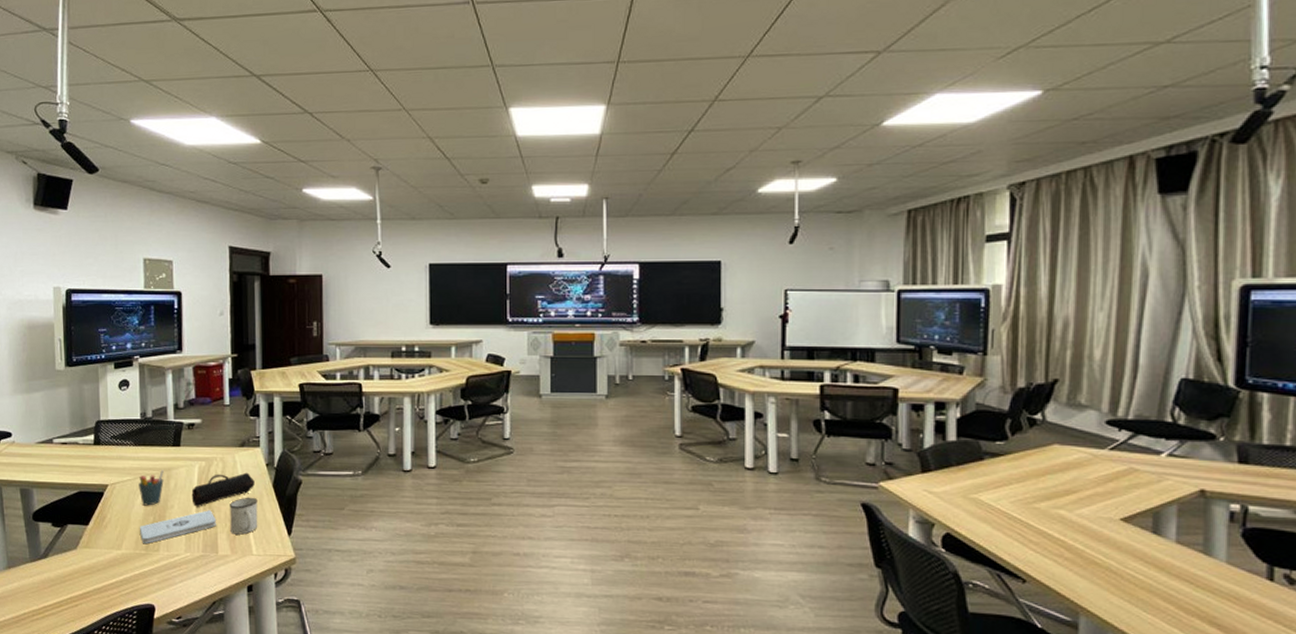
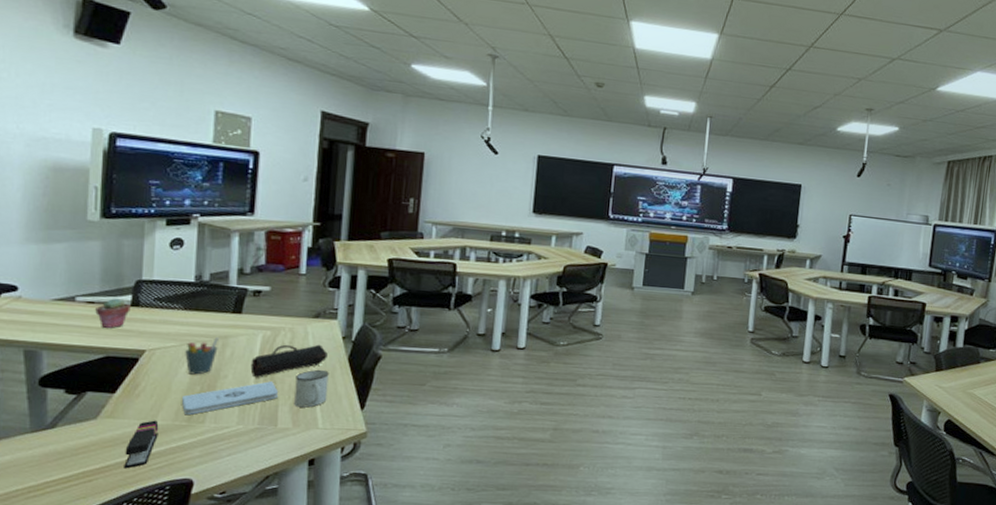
potted succulent: none [68,438,94,466] -> present [95,298,131,328]
stapler: none [100,549,124,595] -> present [124,420,159,469]

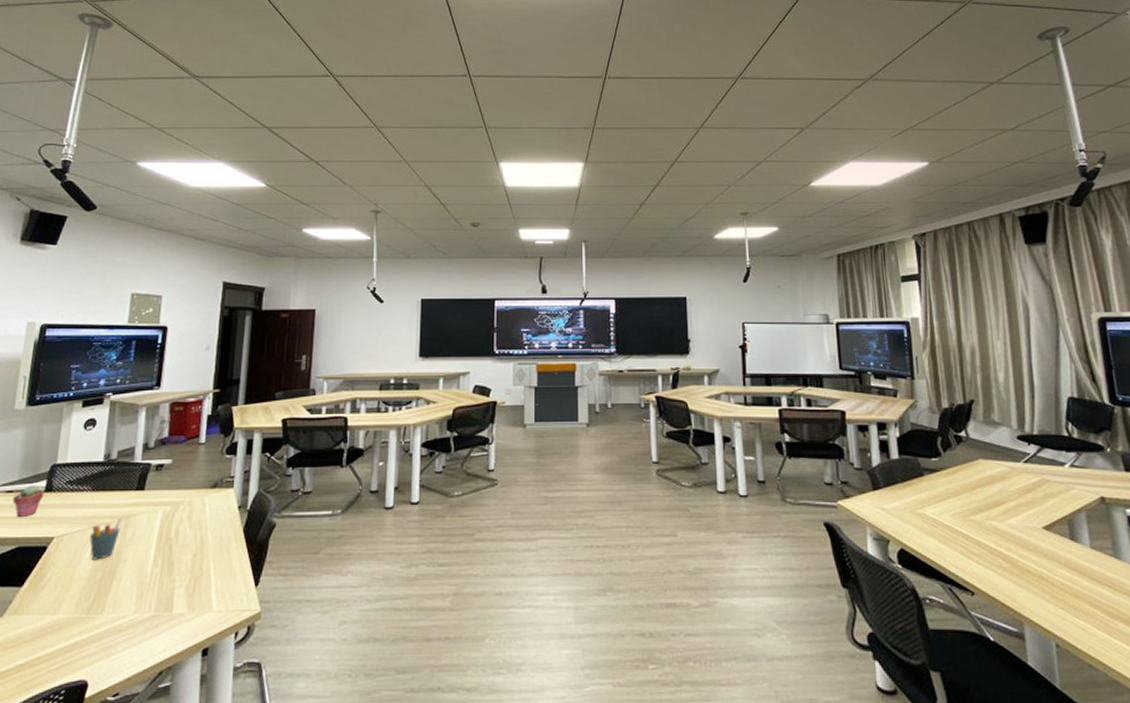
stapler: present [124,420,159,469] -> none [23,614,60,672]
notepad: present [181,381,279,416] -> none [82,562,176,606]
pencil case: present [250,344,328,378] -> none [149,516,224,559]
mug: present [294,369,329,408] -> none [190,544,225,588]

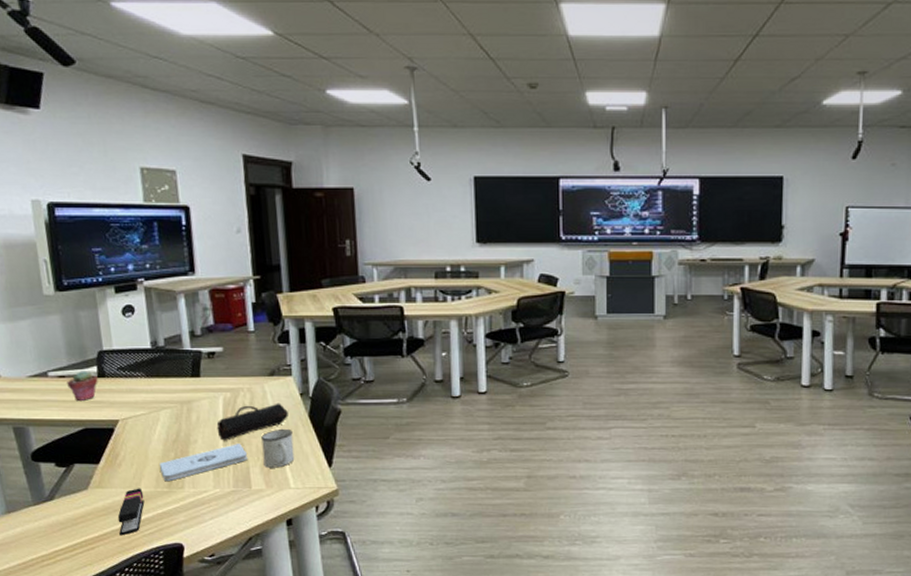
stapler: none [23,614,60,672] -> present [117,488,145,536]
notepad: none [82,562,176,606] -> present [159,444,248,482]
pen holder: present [89,518,122,560] -> none [154,403,184,441]
pencil case: none [149,516,224,559] -> present [216,403,288,441]
mug: none [190,544,225,588] -> present [261,428,295,468]

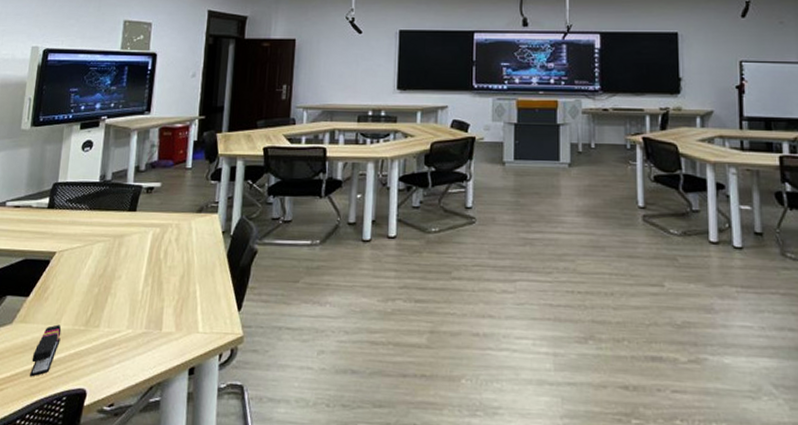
potted succulent: present [67,371,98,400] -> none [20,201,48,231]
notepad: present [159,444,248,482] -> none [81,281,165,319]
pencil case: present [216,403,288,441] -> none [141,240,209,278]
mug: present [261,428,295,468] -> none [177,267,210,310]

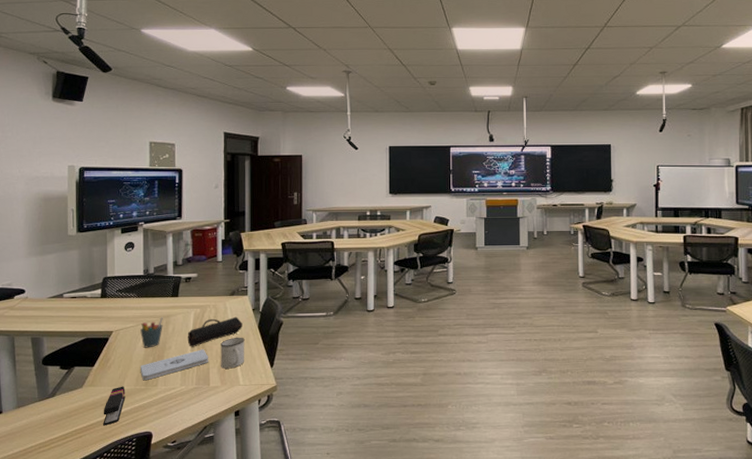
notepad: none [81,281,165,319] -> present [140,349,209,381]
pen holder: none [87,237,116,276] -> present [140,317,163,348]
pencil case: none [141,240,209,278] -> present [187,316,242,347]
mug: none [177,267,210,310] -> present [221,337,245,369]

